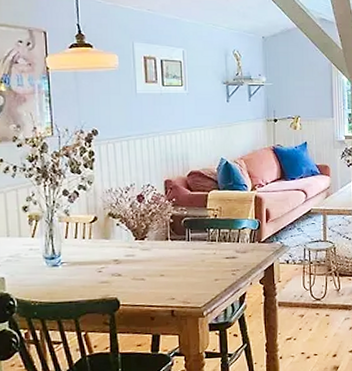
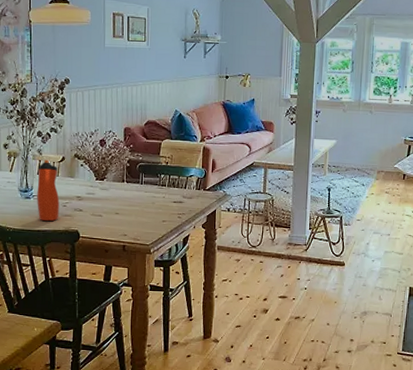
water bottle: none [66,221,94,290] -> present [37,159,60,221]

